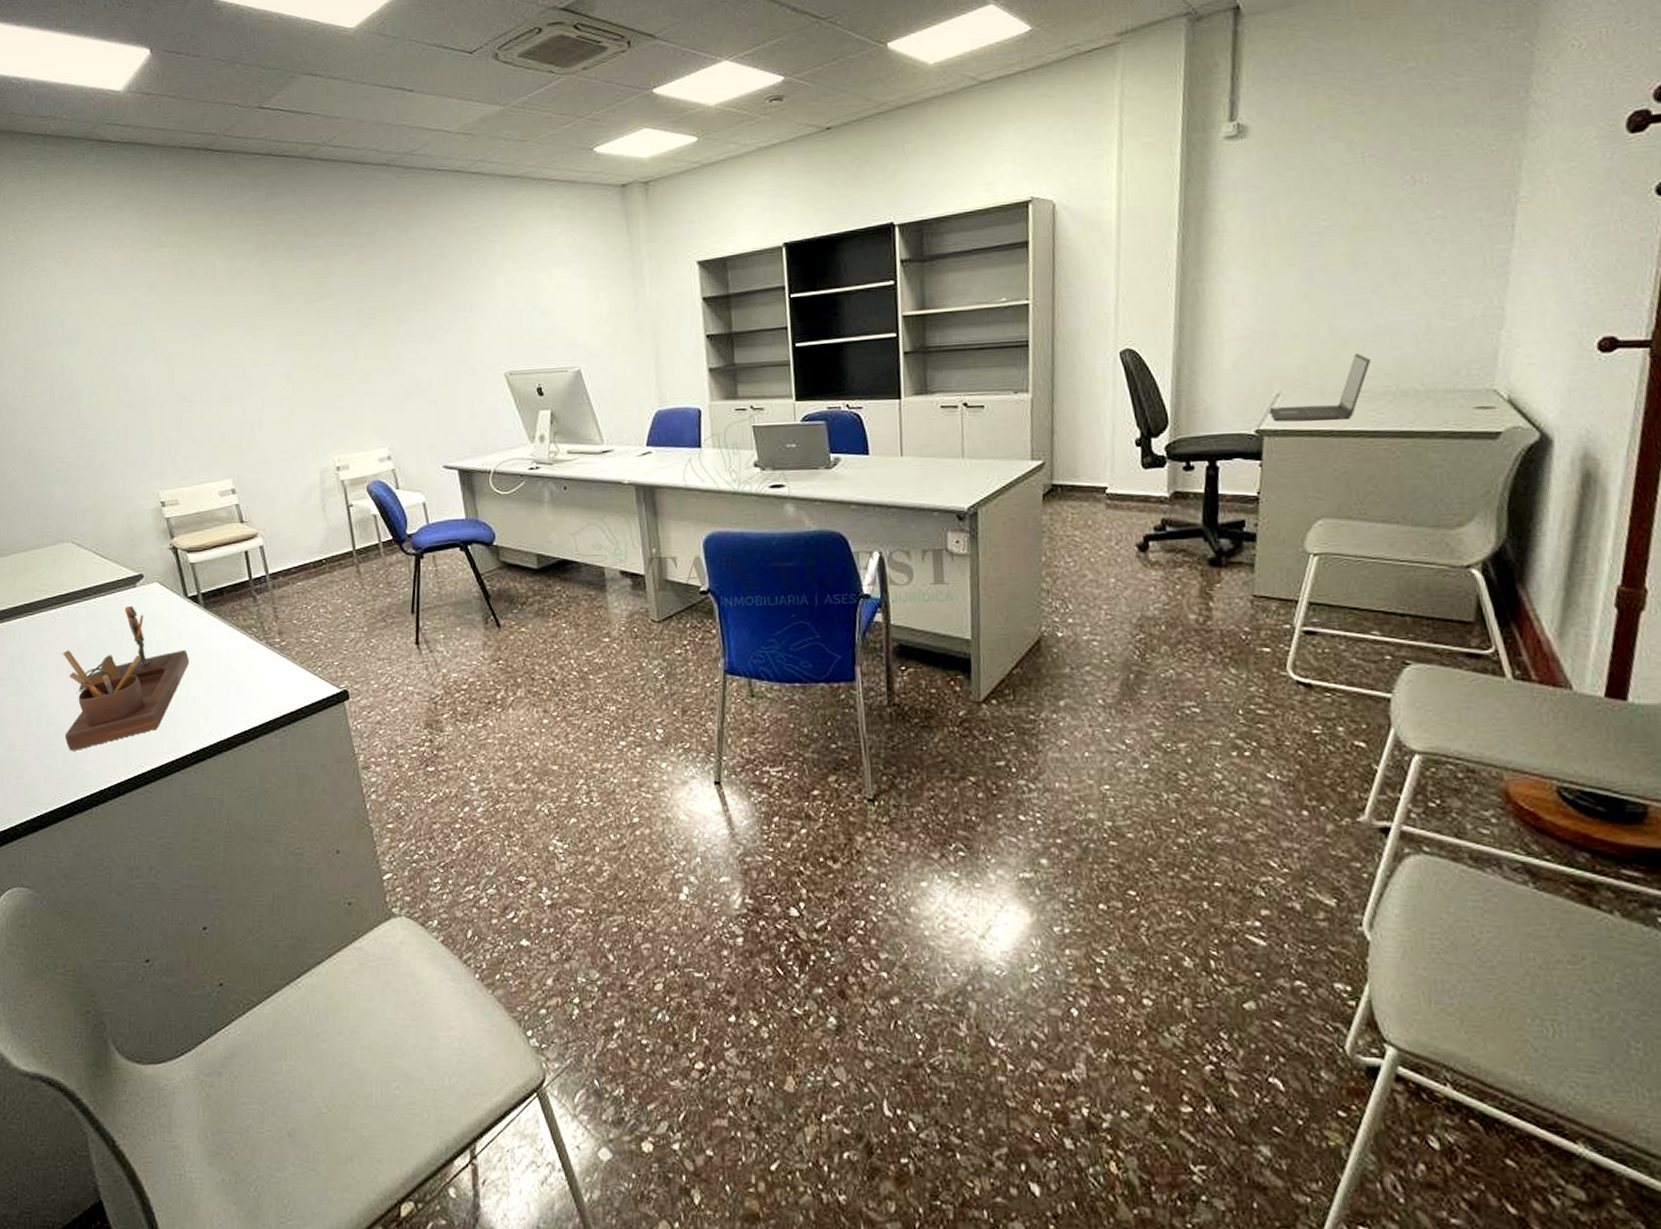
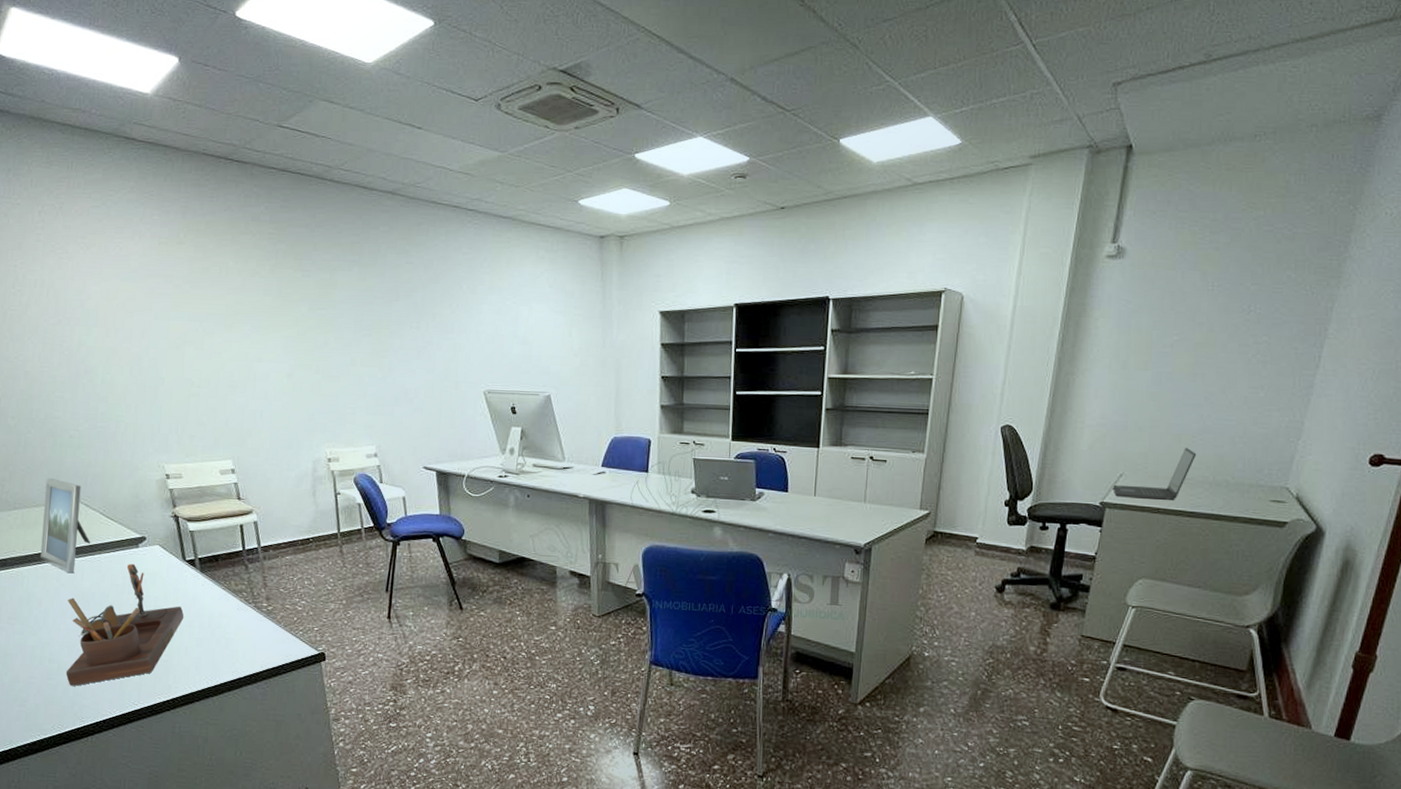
picture frame: none [31,517,85,622] -> present [40,477,91,573]

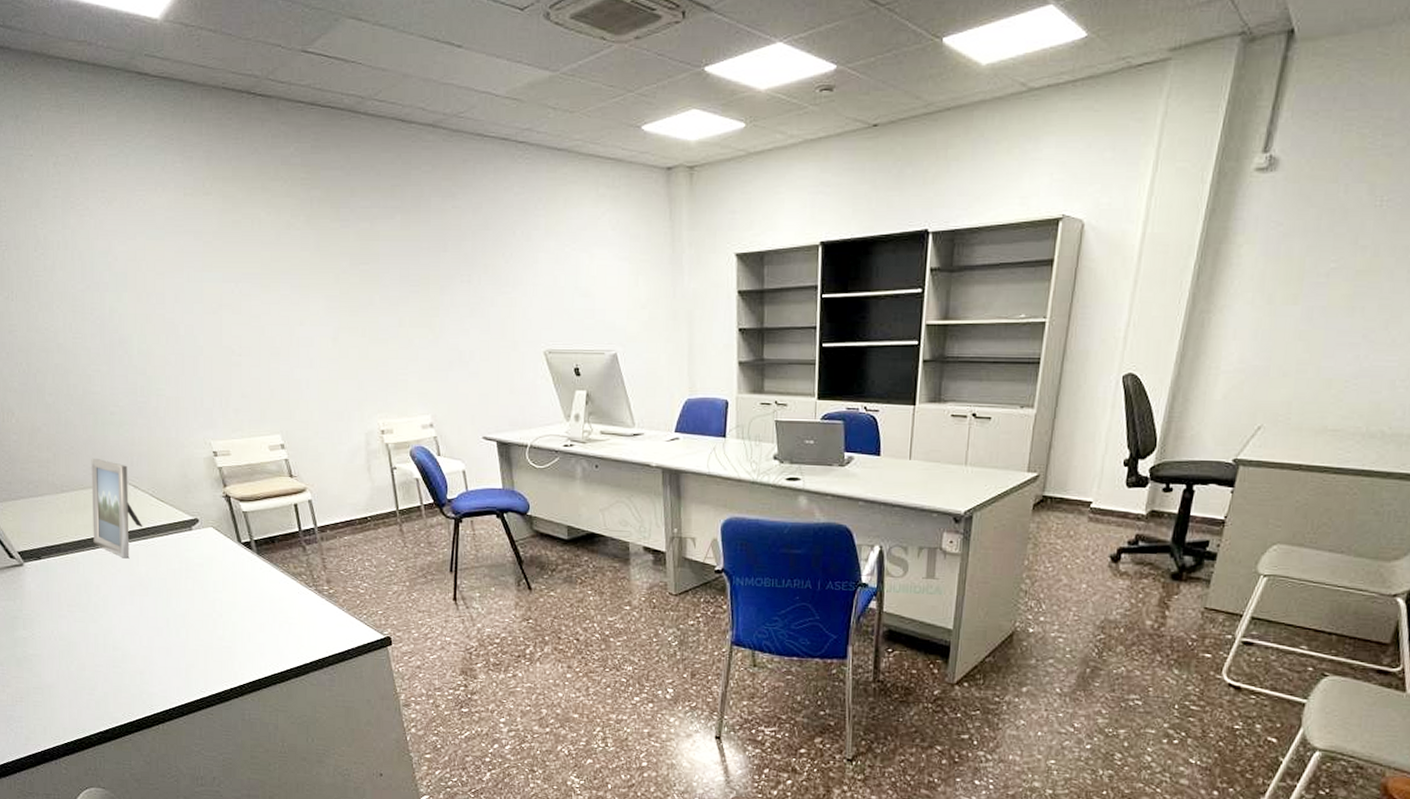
desk organizer: present [65,563,184,687] -> none [125,546,245,675]
laptop: present [1114,448,1197,501] -> none [1250,395,1349,457]

